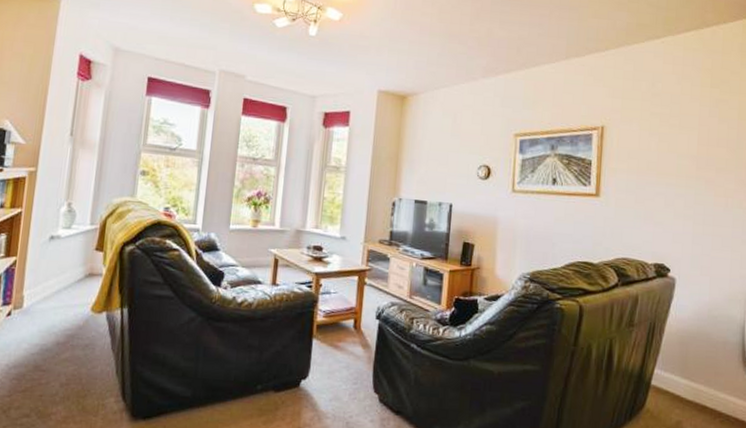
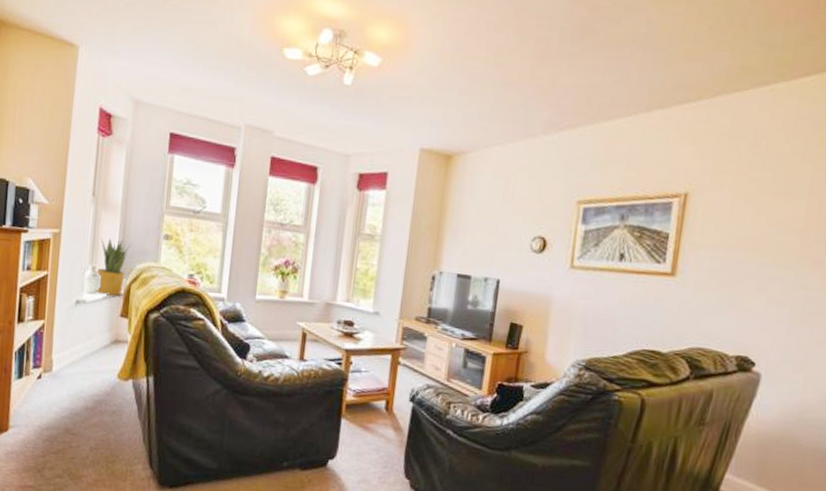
planter: none [71,175,109,231] -> present [96,238,132,296]

